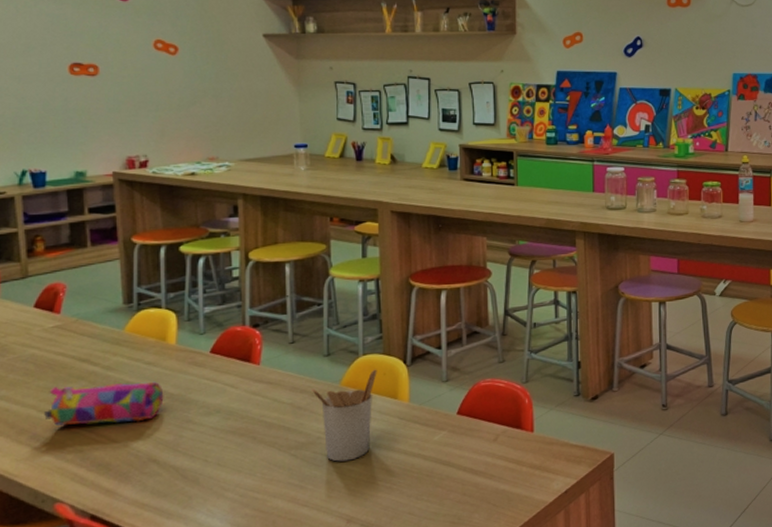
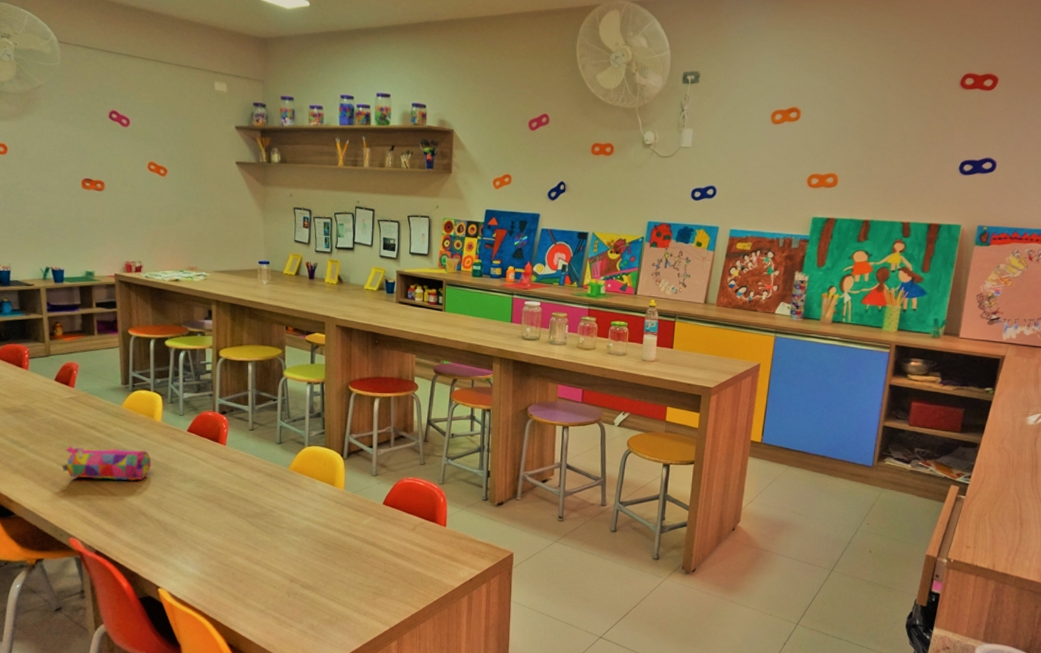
utensil holder: present [312,369,377,462] -> none [266,459,319,532]

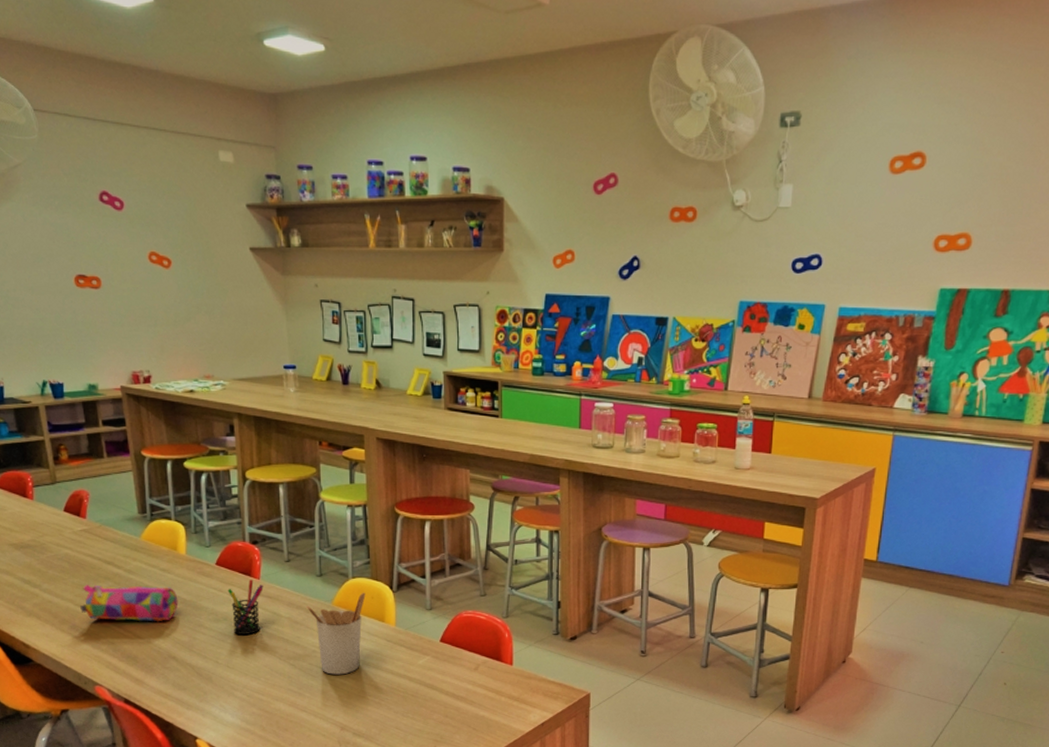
pen holder: none [196,445,229,494] -> present [227,580,264,635]
utensil holder: none [266,459,319,532] -> present [307,592,366,675]

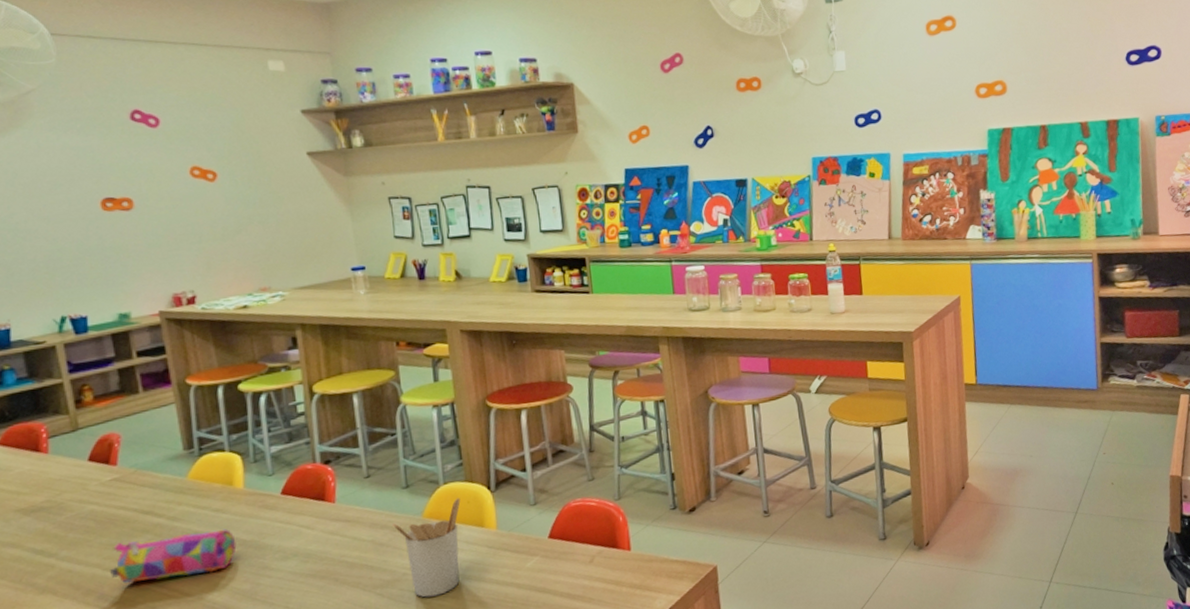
pen holder: present [227,580,264,635] -> none [296,504,340,570]

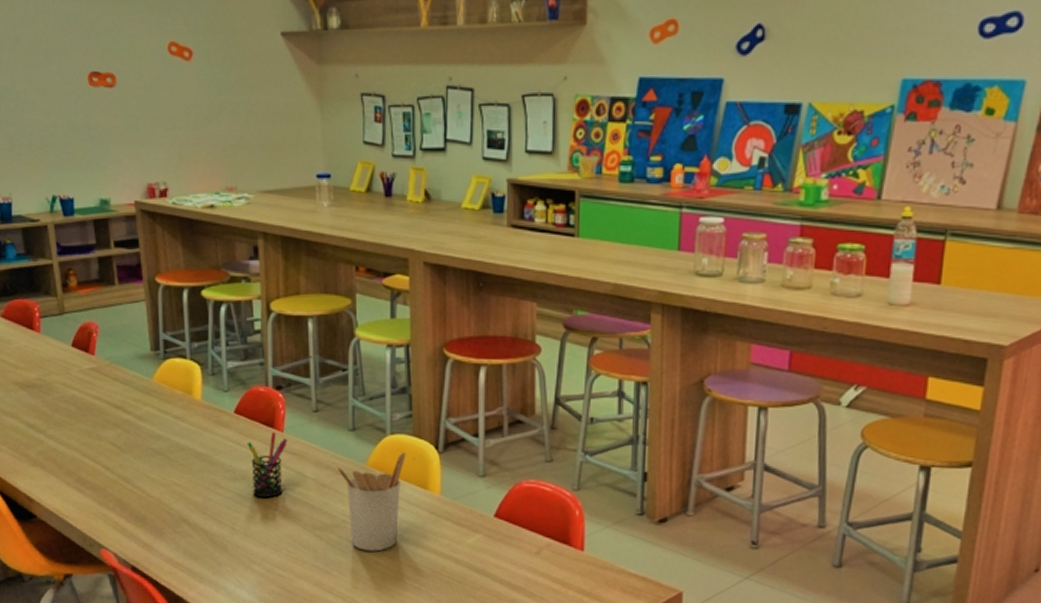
pencil case: present [110,529,237,583] -> none [87,431,192,479]
pen holder: none [296,504,340,570] -> present [247,432,288,498]

